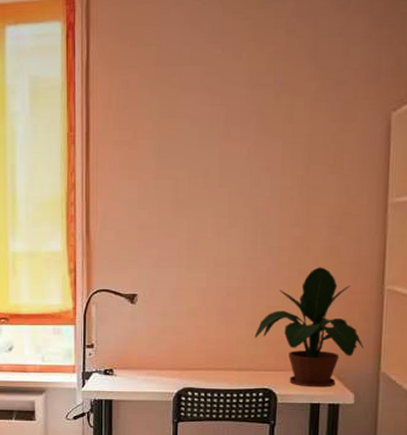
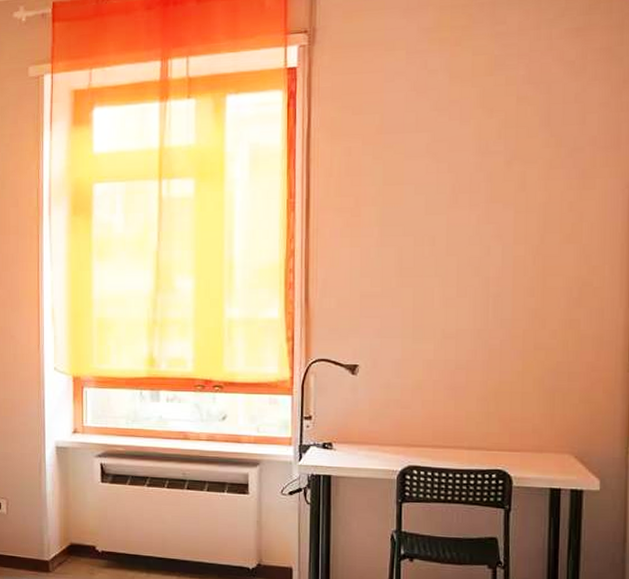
potted plant: present [254,267,364,388] -> none [486,341,610,471]

